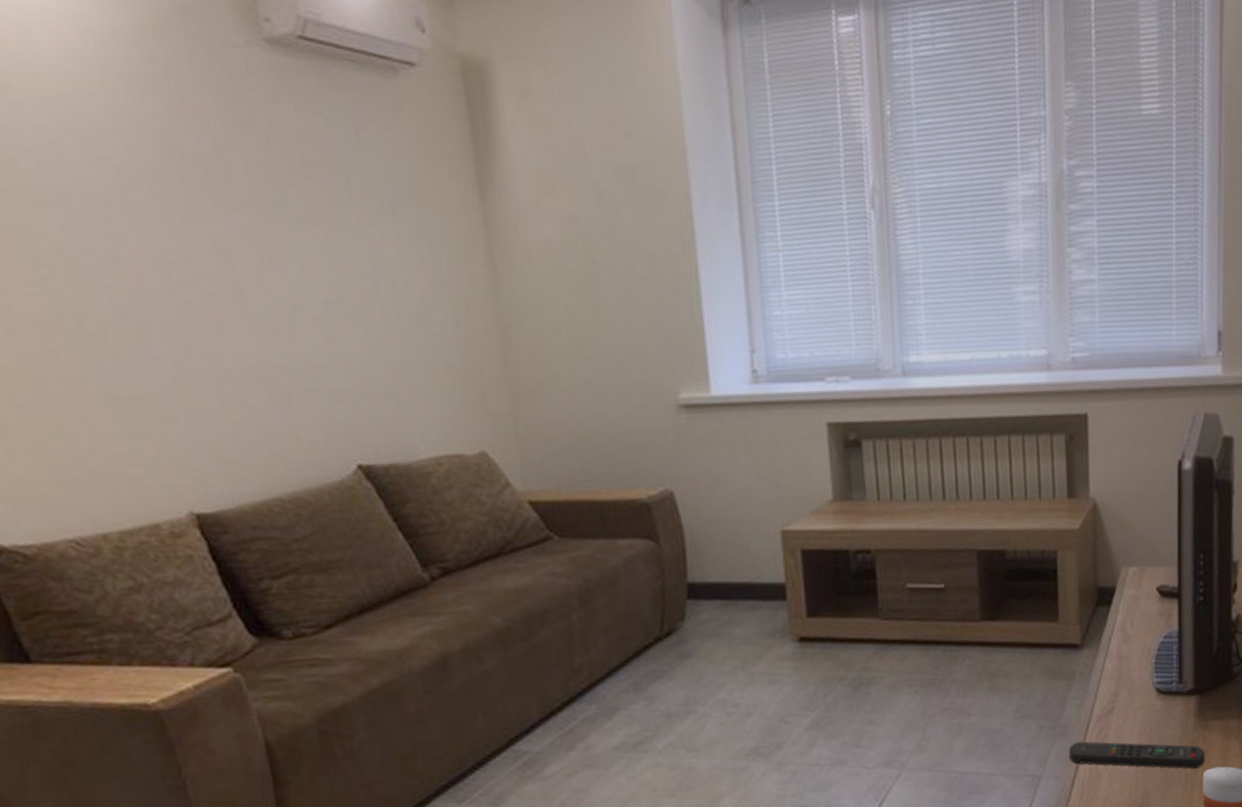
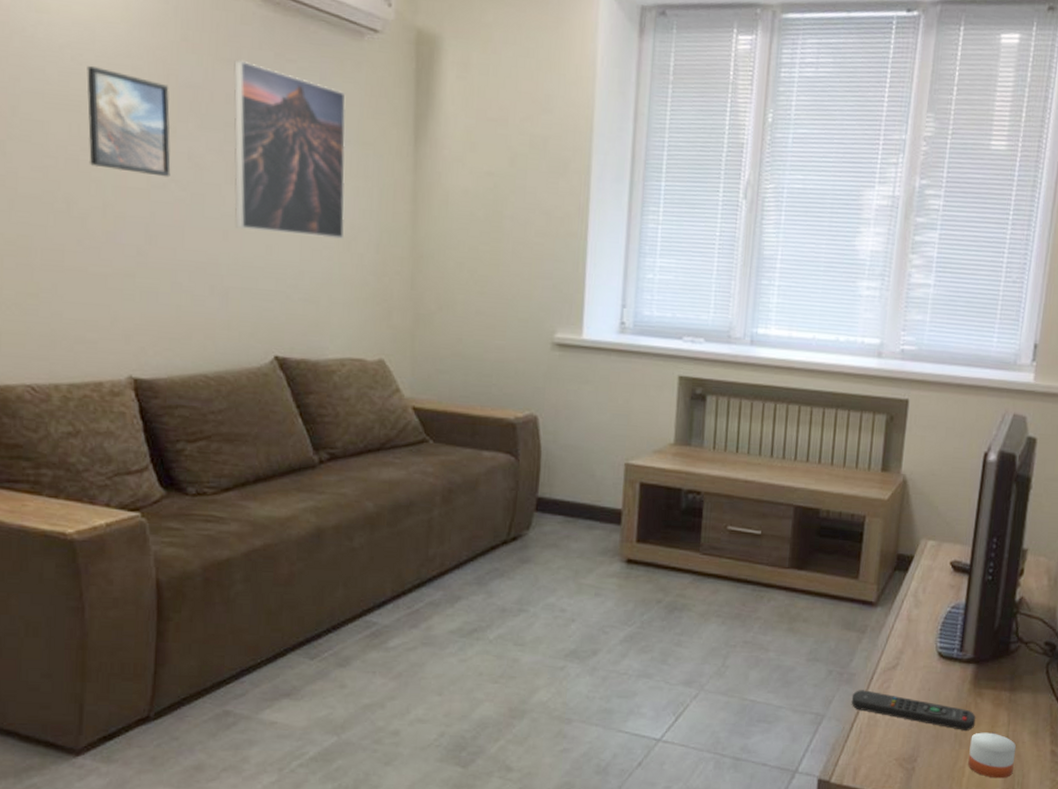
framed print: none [70,148,196,272] -> present [87,65,171,177]
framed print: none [248,119,414,321] -> present [234,59,347,240]

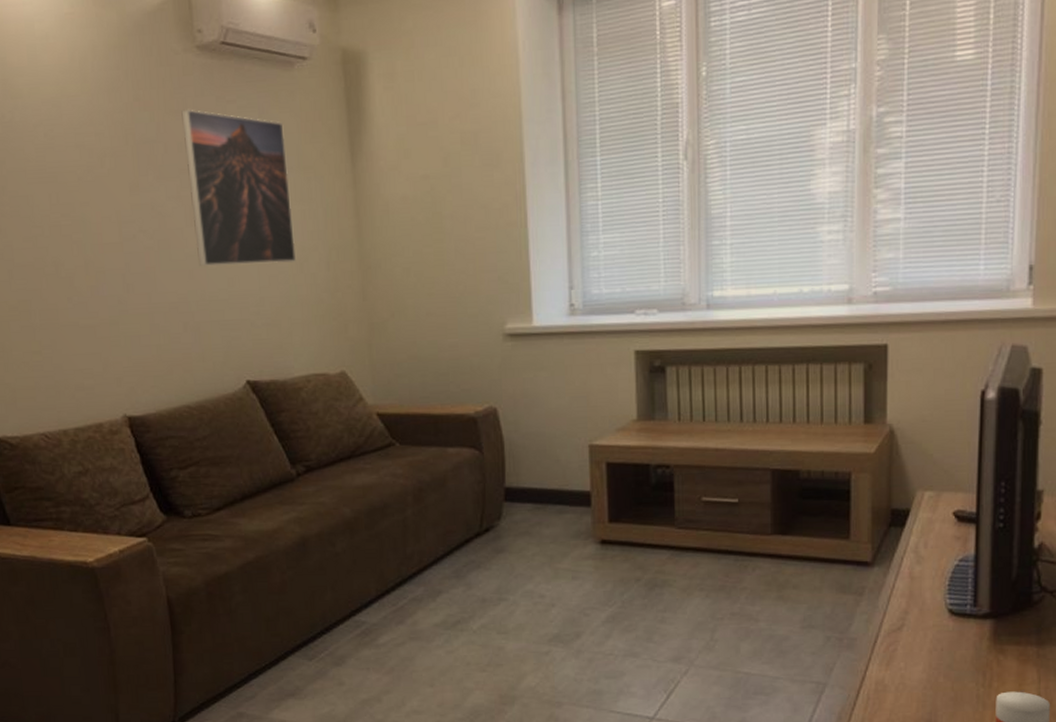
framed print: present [87,65,171,177] -> none [58,138,138,230]
remote control: present [851,690,976,731] -> none [855,654,1000,691]

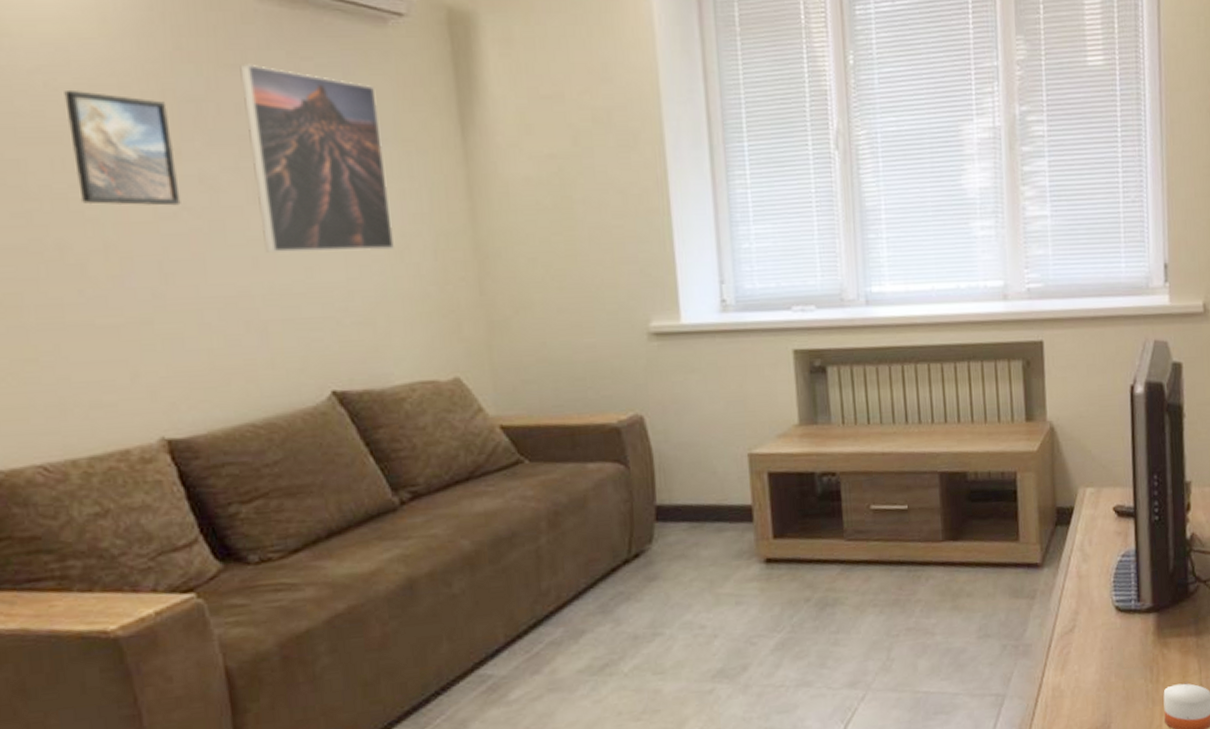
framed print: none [58,138,138,230] -> present [64,89,181,206]

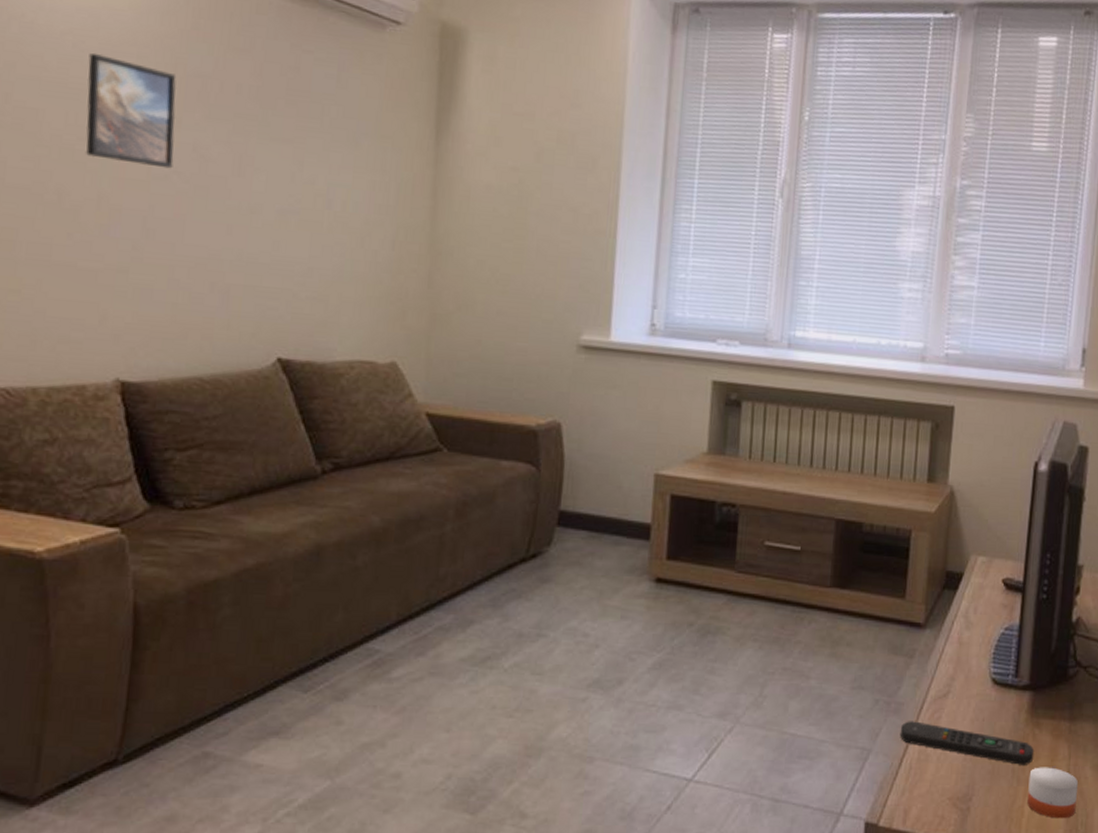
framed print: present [239,63,394,253] -> none [240,49,365,236]
remote control: none [1031,660,1166,687] -> present [900,721,1035,765]

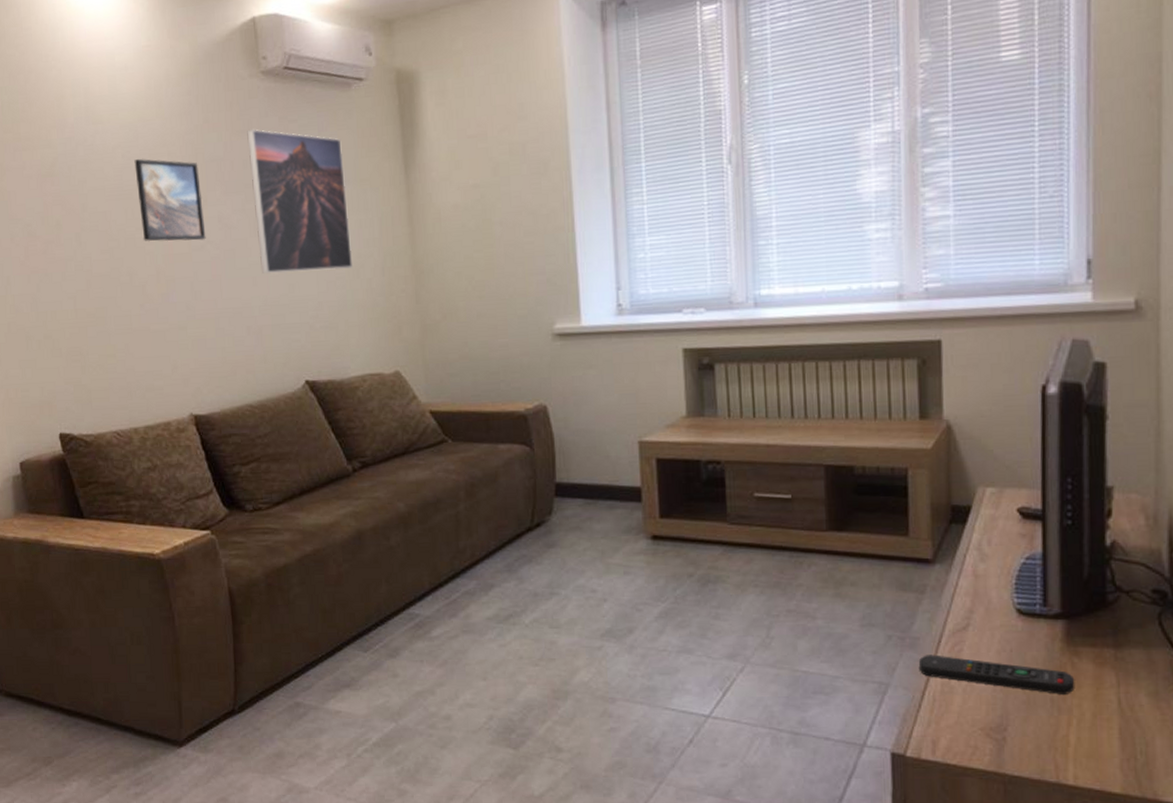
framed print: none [240,49,365,236] -> present [247,129,353,273]
candle: present [1027,766,1079,819] -> none [1071,694,1133,748]

